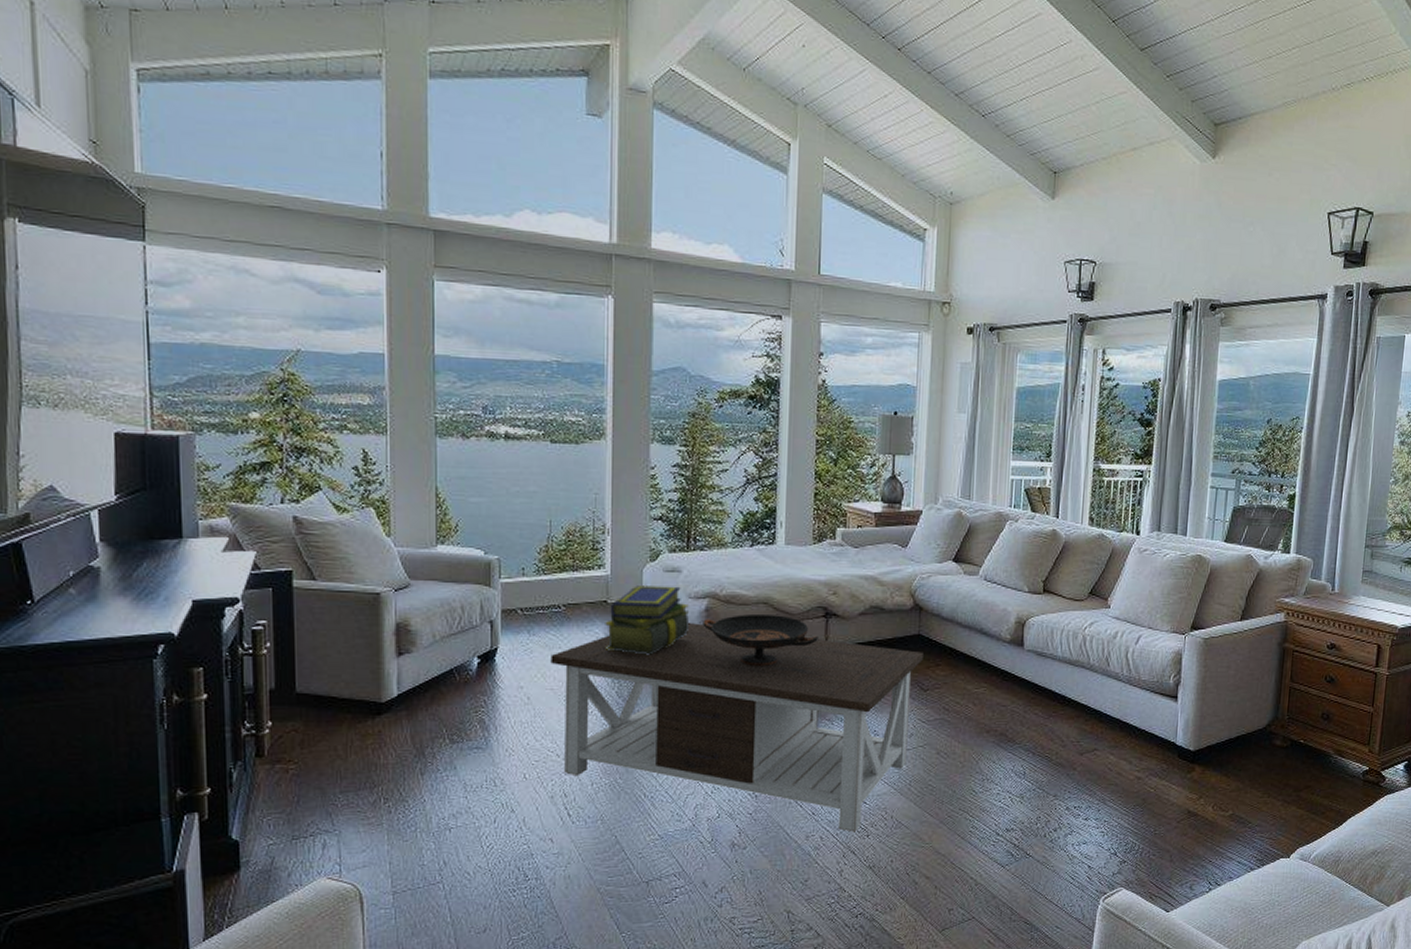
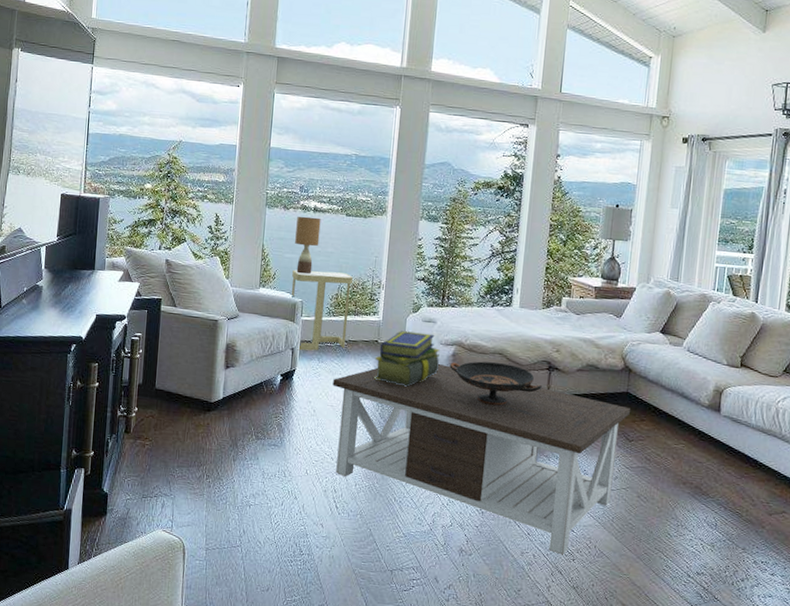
table lamp: none [482,446,516,523] -> present [295,216,321,275]
side table: none [482,517,566,623] -> present [290,269,353,351]

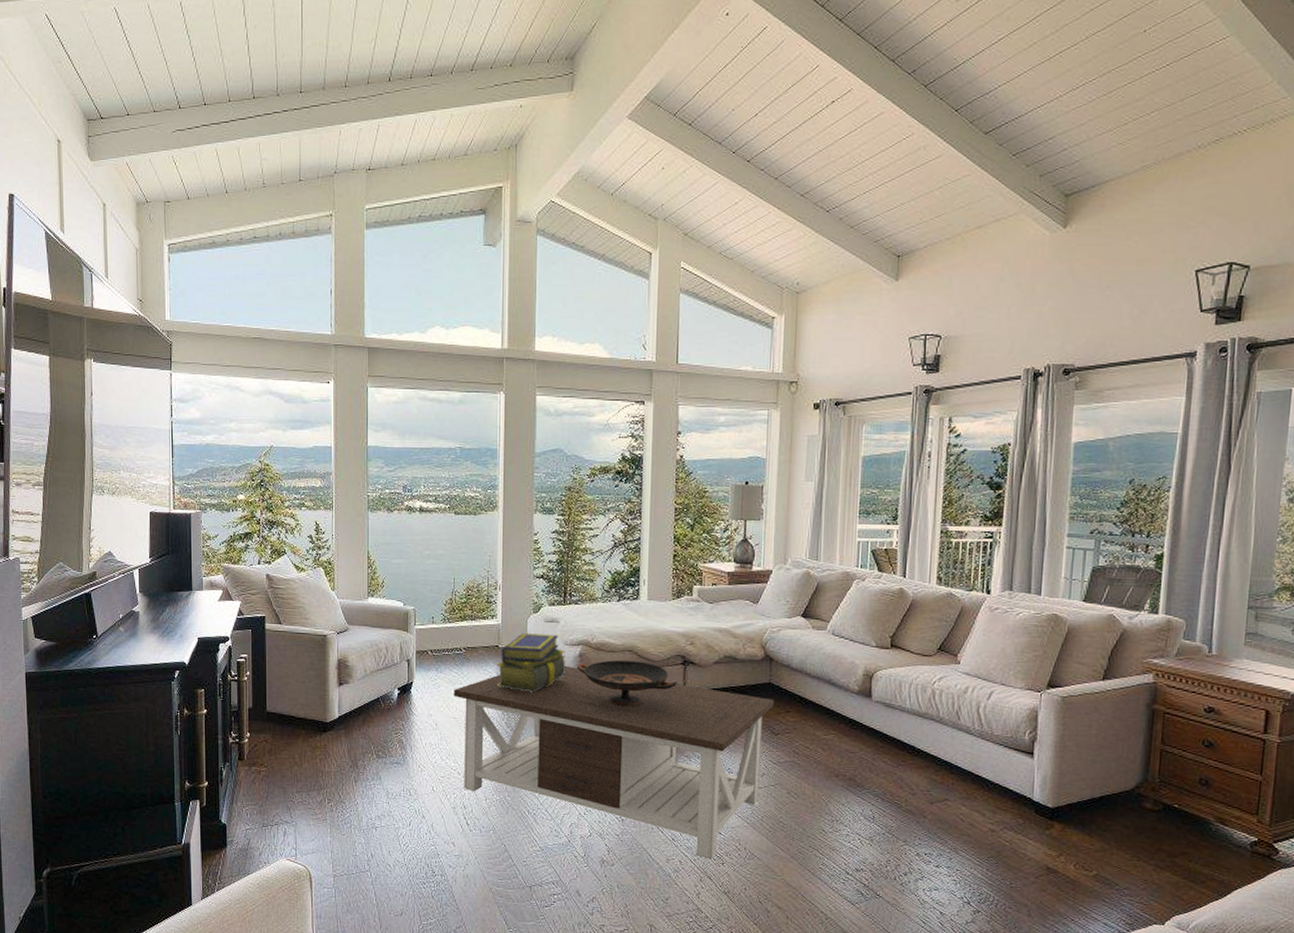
side table: present [290,269,353,351] -> none [402,575,467,662]
table lamp: present [295,216,321,275] -> none [402,518,428,580]

